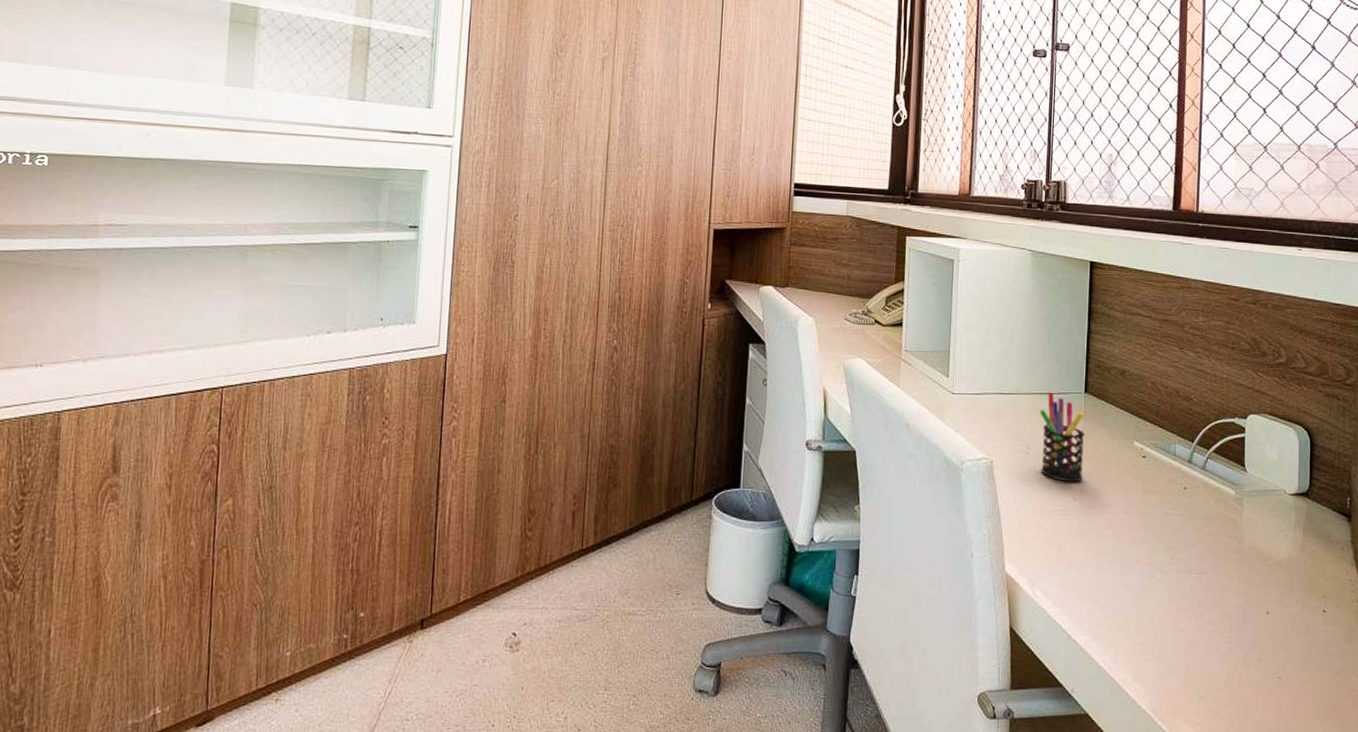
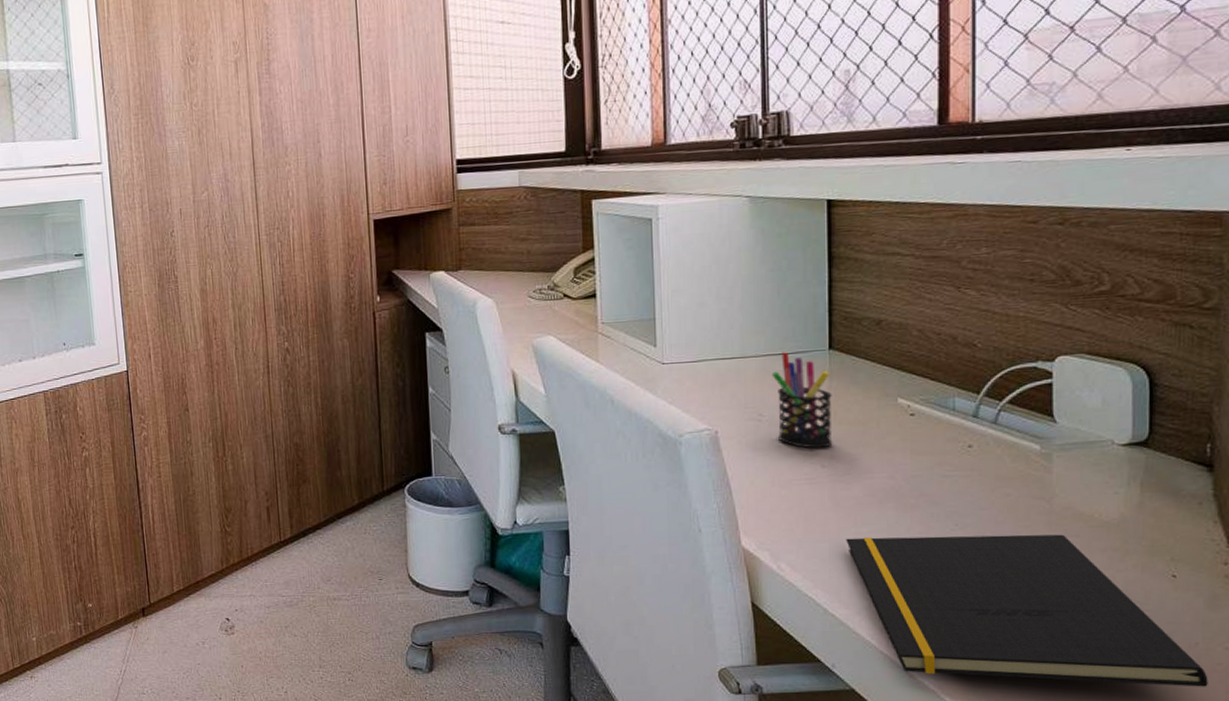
notepad: none [1088,568,1346,711] -> present [846,534,1208,687]

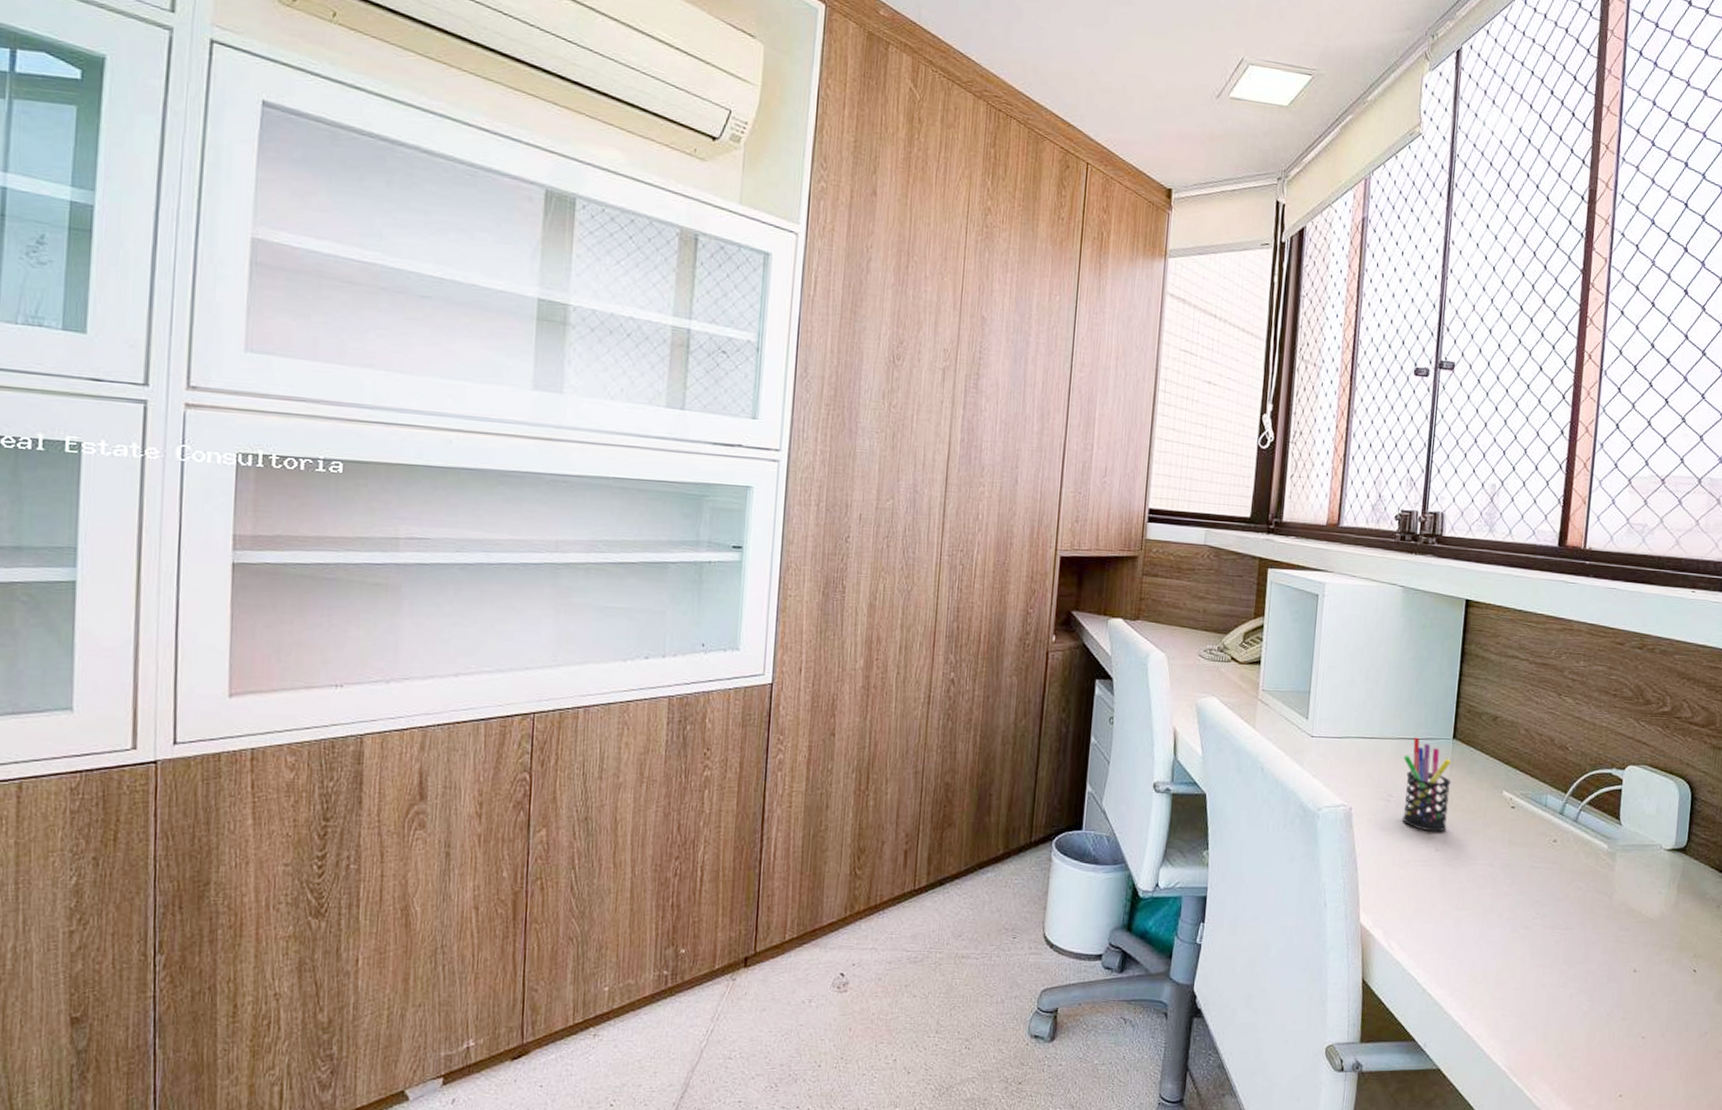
notepad: present [846,534,1208,687] -> none [1448,920,1712,1073]

